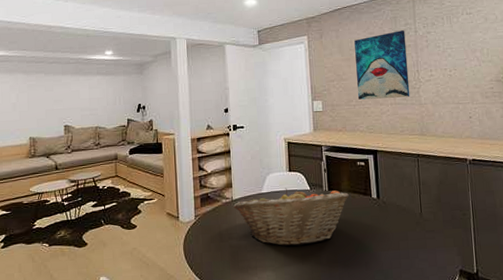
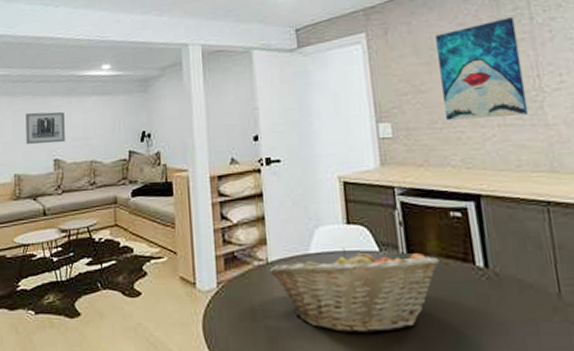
wall art: none [39,87,74,114] -> present [26,112,65,145]

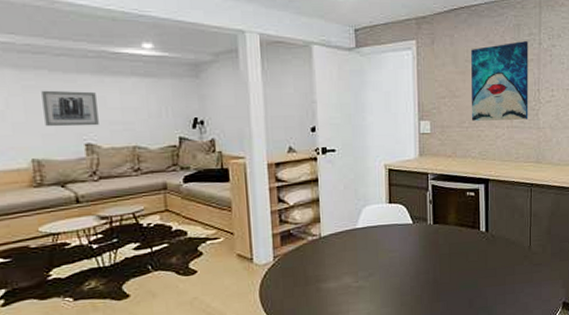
fruit basket: present [269,247,440,334] -> none [322,222,456,287]

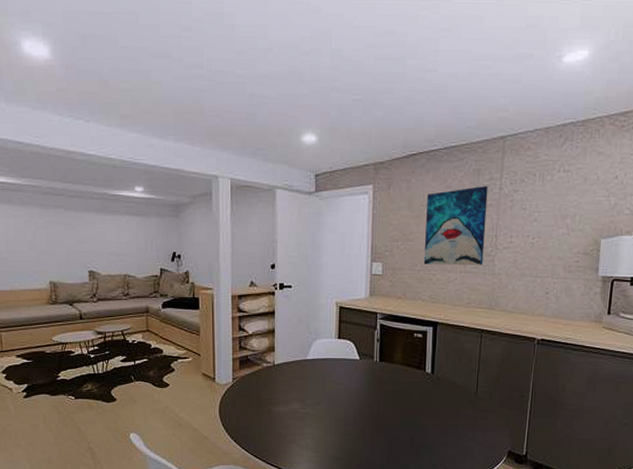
wall art: present [41,90,99,127] -> none [59,225,99,256]

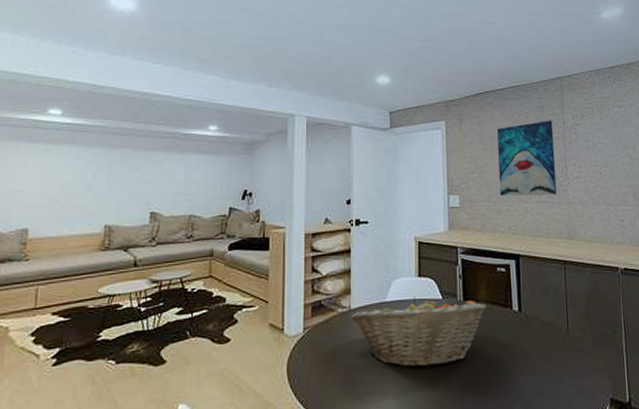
fruit basket: none [275,356,401,416] -> present [351,296,487,368]

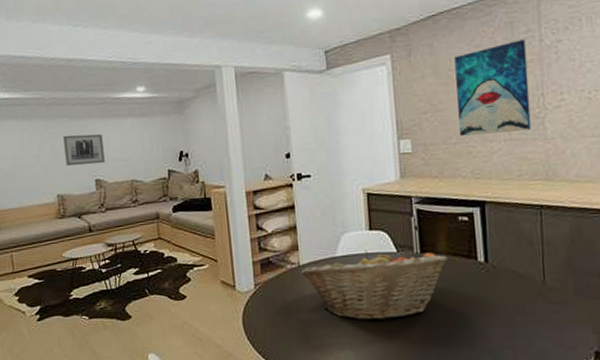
wall art: none [121,165,166,197] -> present [63,134,105,166]

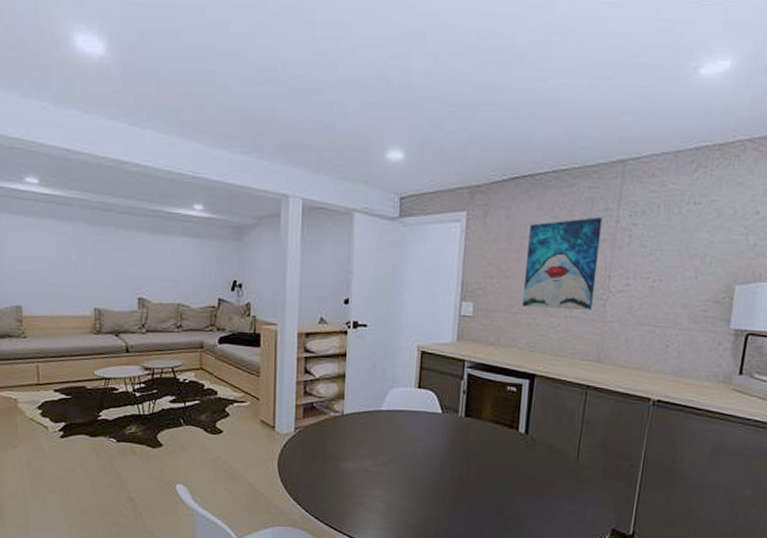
wall art: present [63,134,105,166] -> none [107,245,151,282]
fruit basket: present [301,250,448,321] -> none [343,407,490,478]

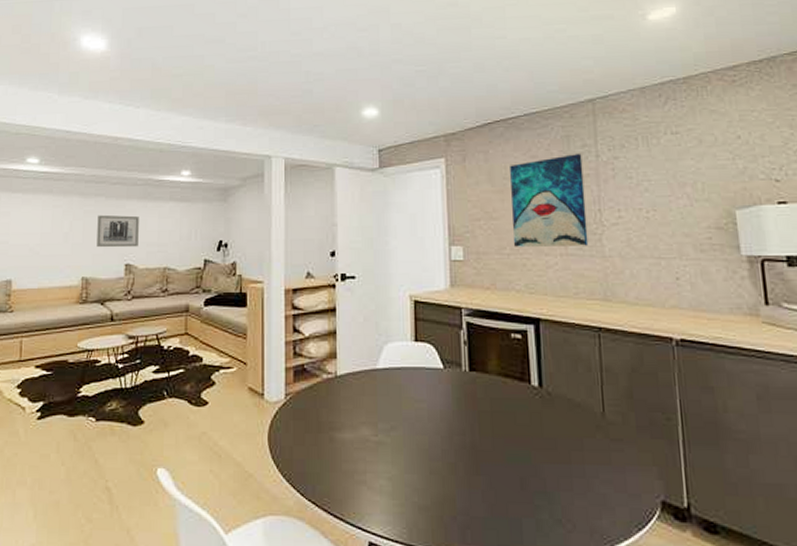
wall art: none [107,245,151,282] -> present [96,214,139,248]

